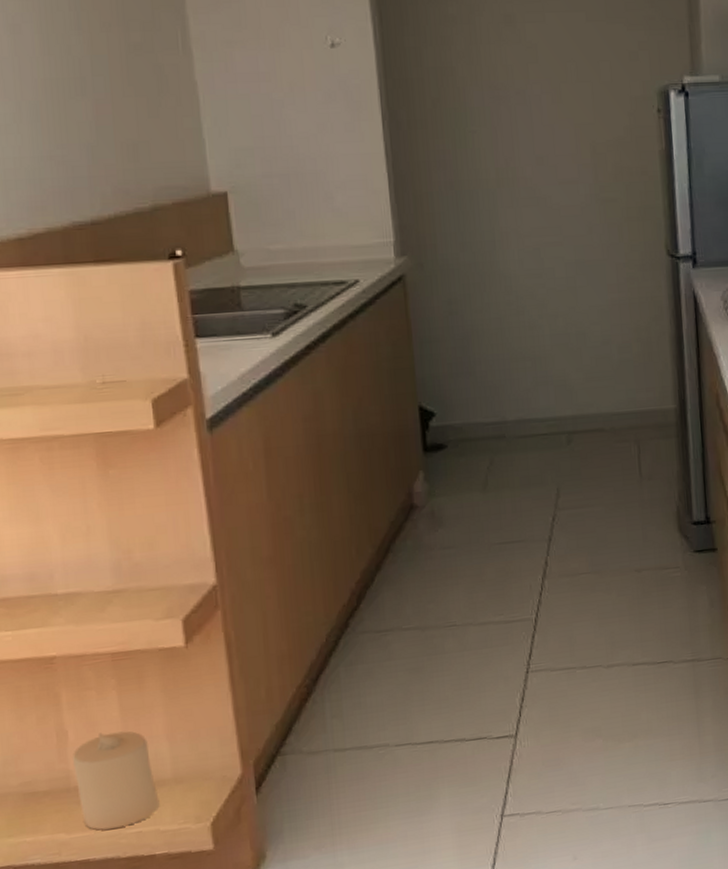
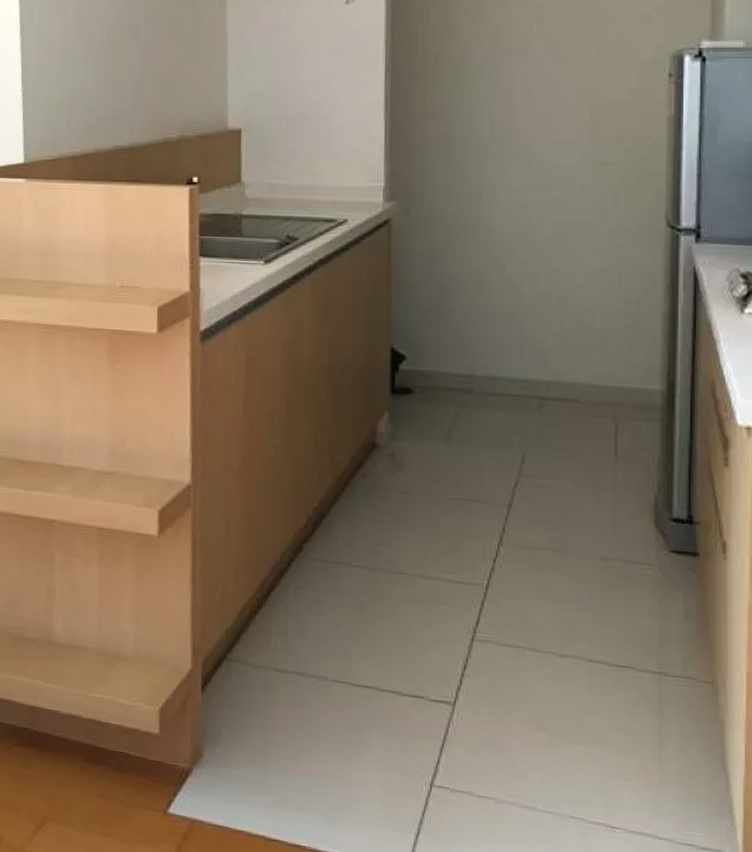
candle: present [73,731,160,831] -> none [56,598,120,690]

